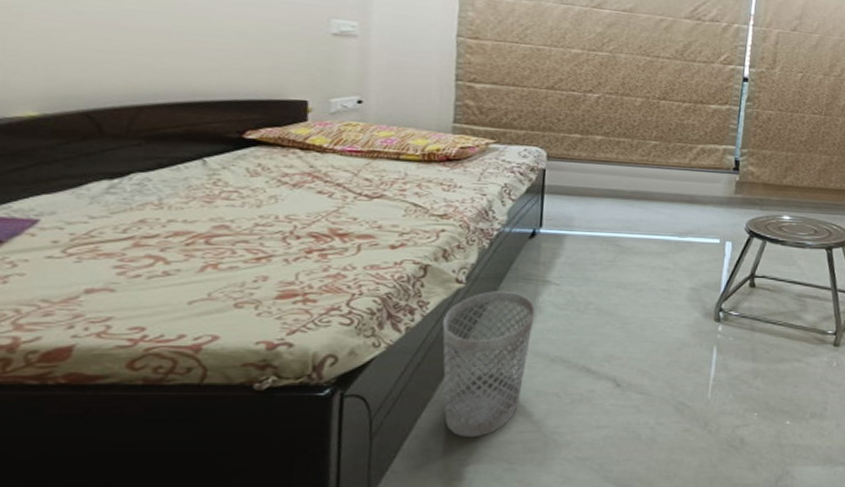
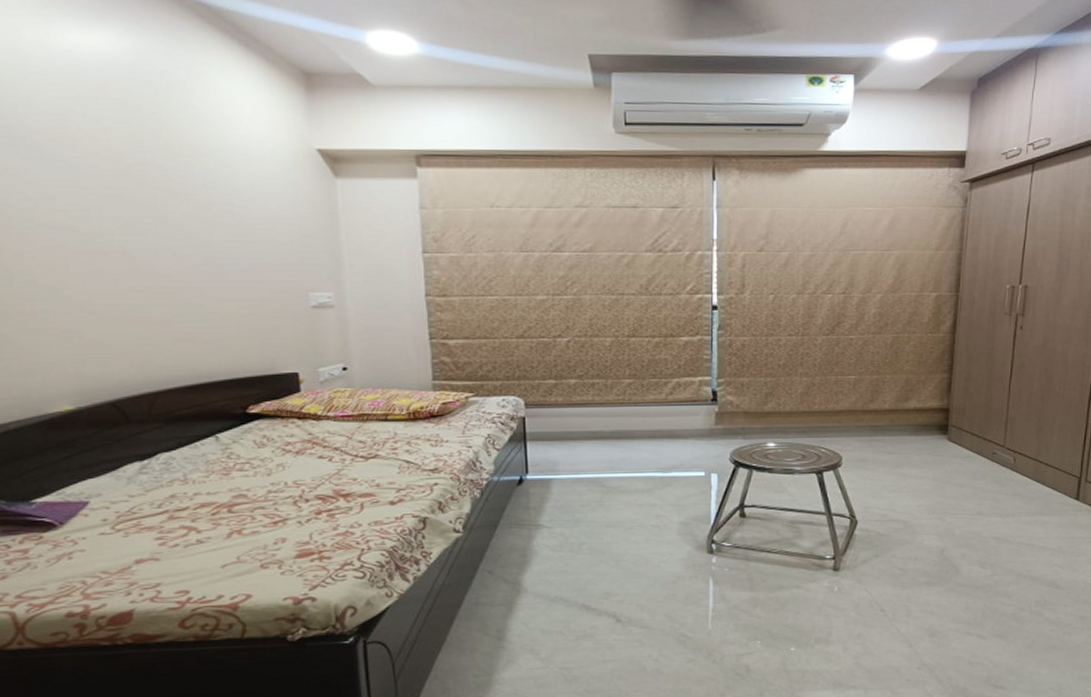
wastebasket: present [442,291,536,438] -> none [447,537,531,677]

